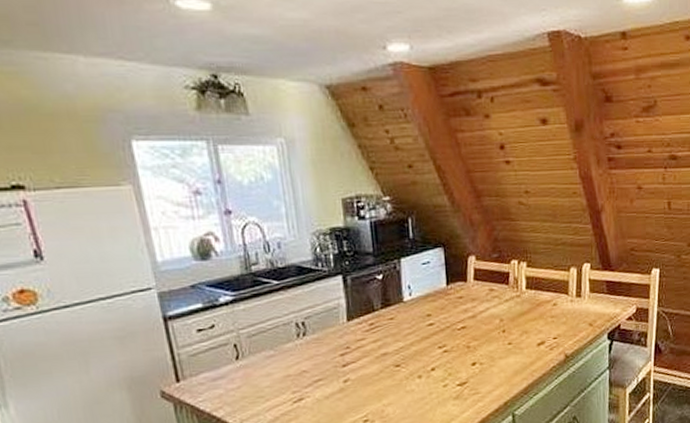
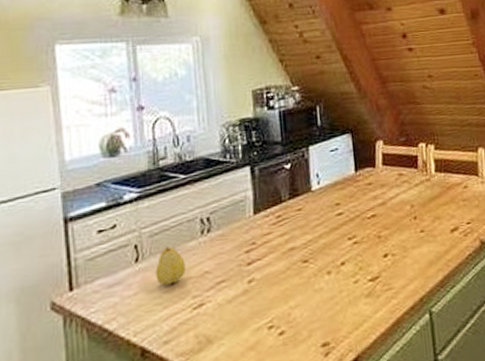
fruit: none [256,347,284,381] -> present [156,246,186,286]

